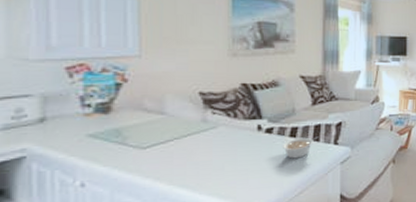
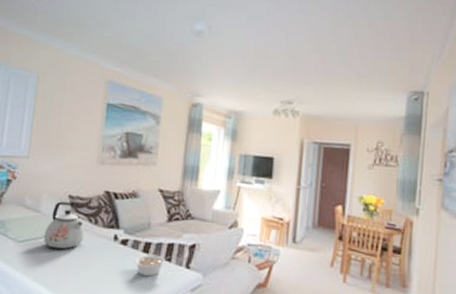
kettle: none [174,99,224,149] -> present [43,201,85,250]

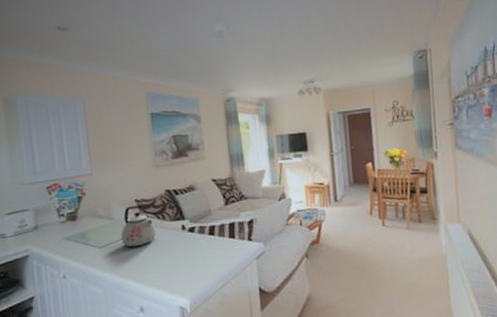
legume: present [135,254,171,277] -> none [204,234,234,255]

